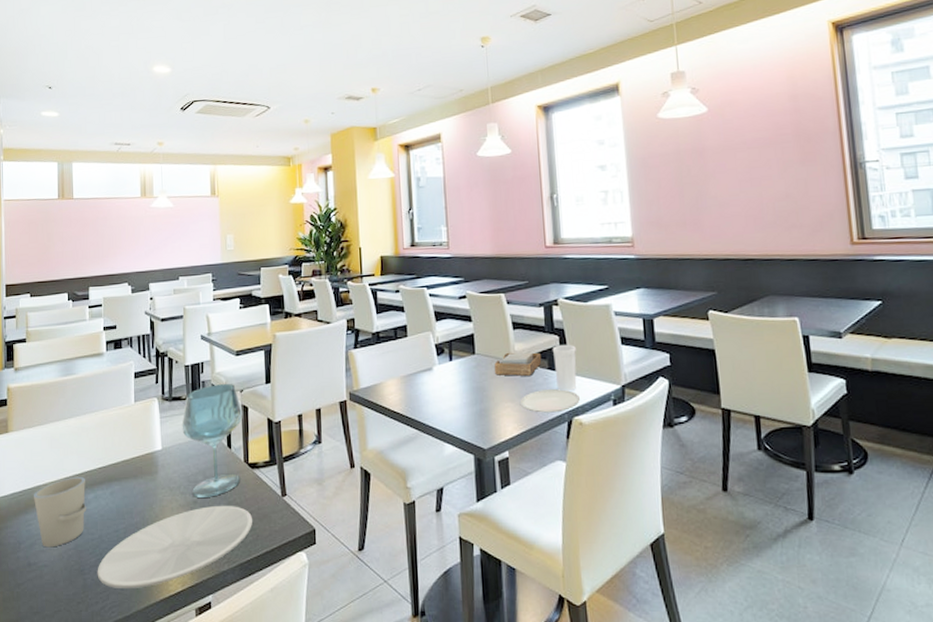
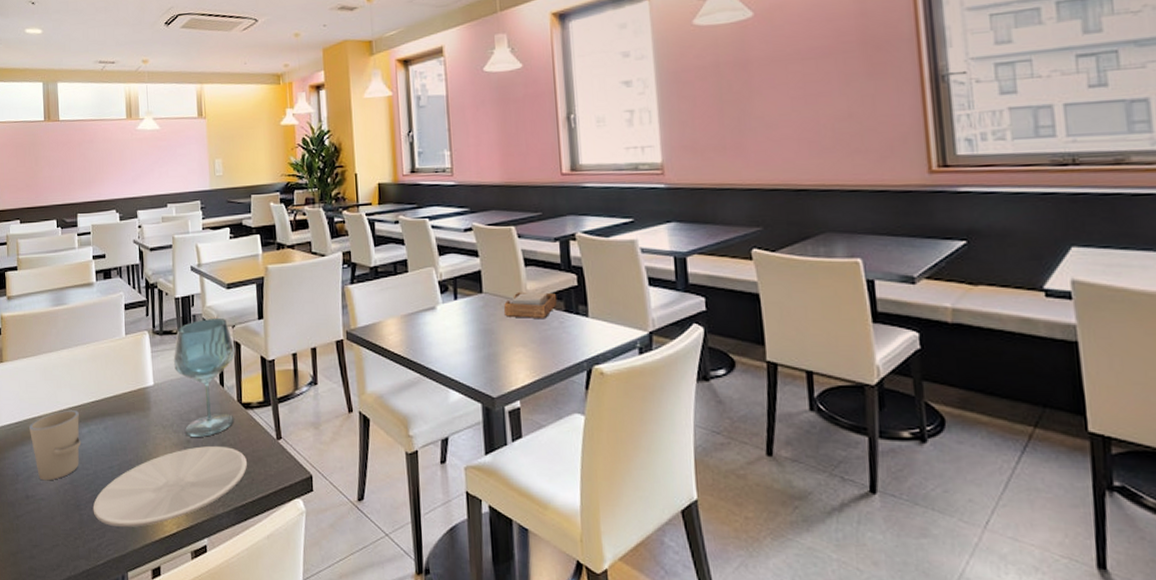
plate: present [521,389,581,413] -> none [533,334,602,360]
cup: present [552,344,577,392] -> none [569,284,598,337]

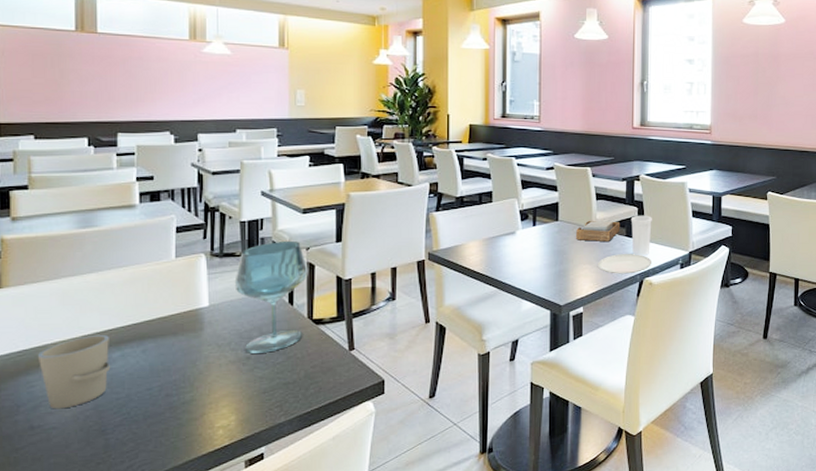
plate: present [93,445,248,527] -> none [123,360,316,447]
plate: none [533,334,602,360] -> present [598,254,653,274]
cup: none [569,284,598,337] -> present [630,215,652,256]

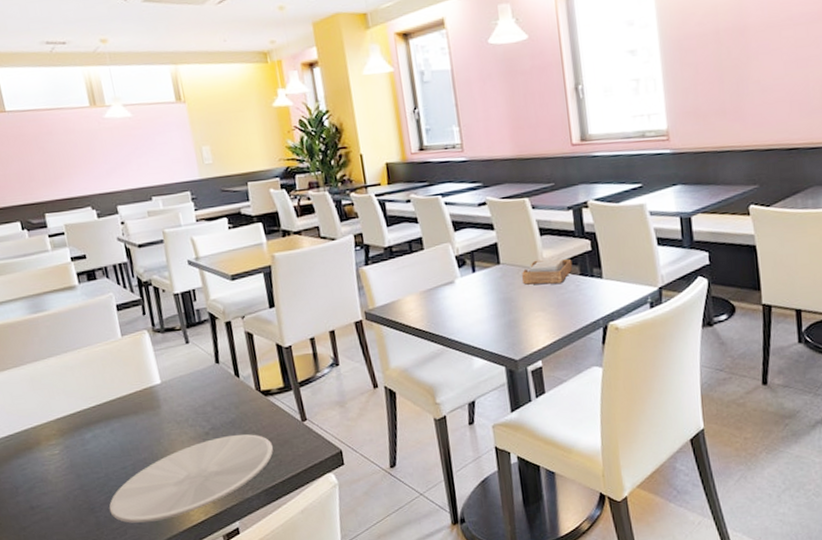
cup: present [37,335,111,409] -> none [22,417,87,490]
plate: none [123,360,316,447] -> present [109,434,274,523]
wine glass: present [234,241,308,353] -> none [179,310,255,429]
plate: present [598,254,653,274] -> none [552,295,616,321]
cup: present [630,215,652,256] -> none [583,248,612,297]

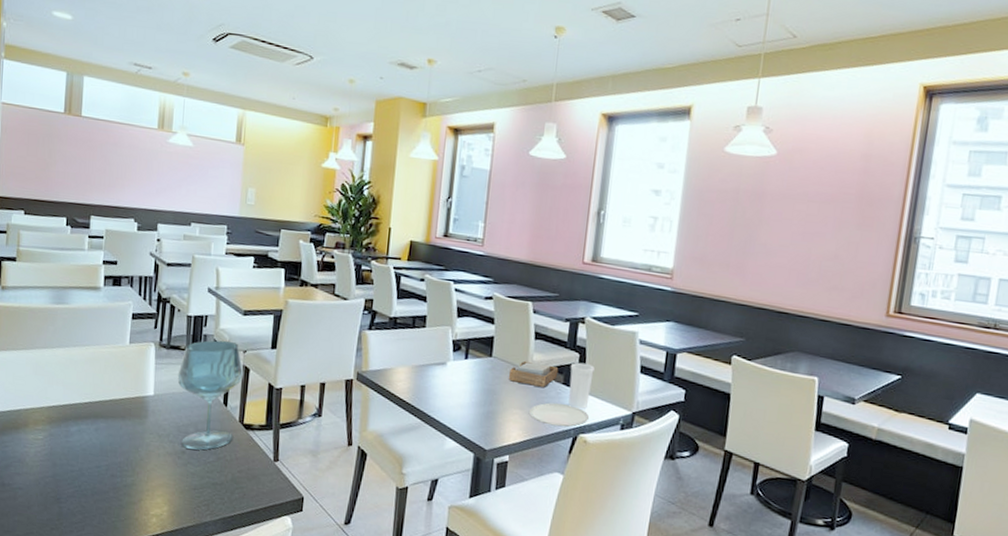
plate: present [109,434,274,523] -> none [74,458,242,525]
wine glass: none [179,310,255,429] -> present [177,340,244,450]
plate: none [552,295,616,321] -> present [529,402,590,427]
cup: none [583,248,612,297] -> present [568,362,594,410]

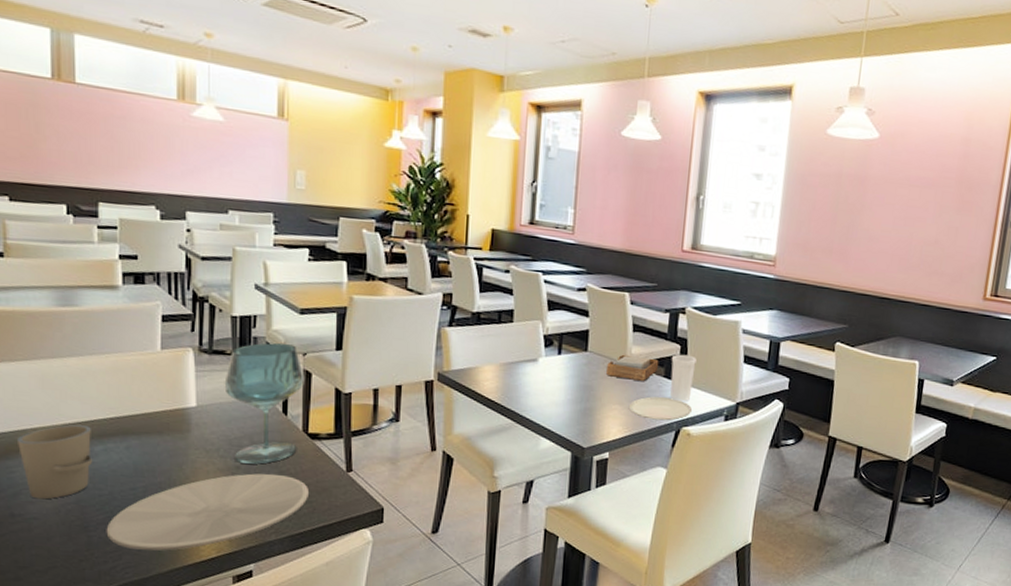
cup: none [12,407,69,472] -> present [16,424,93,500]
plate: none [74,458,242,525] -> present [106,473,310,551]

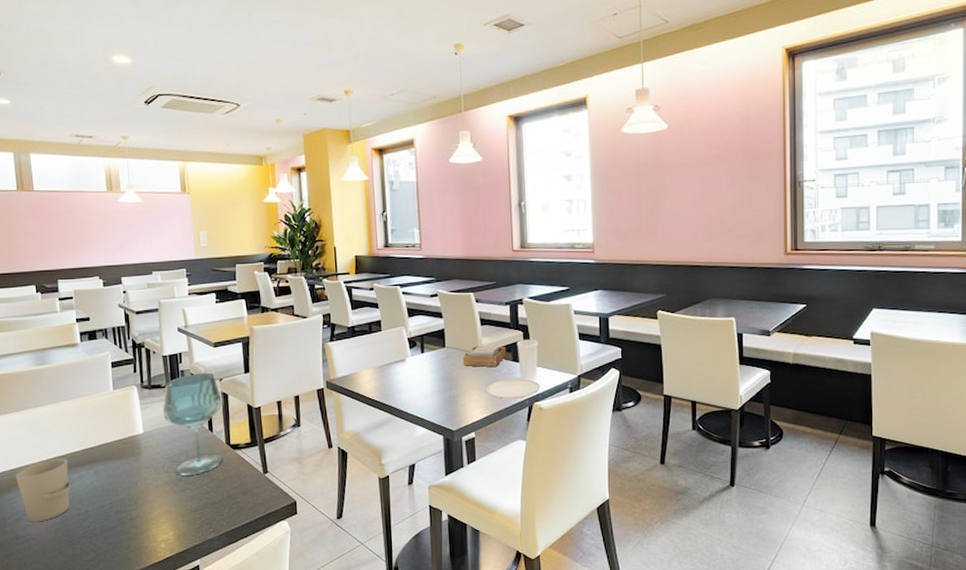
plate: present [106,473,310,551] -> none [85,482,237,556]

